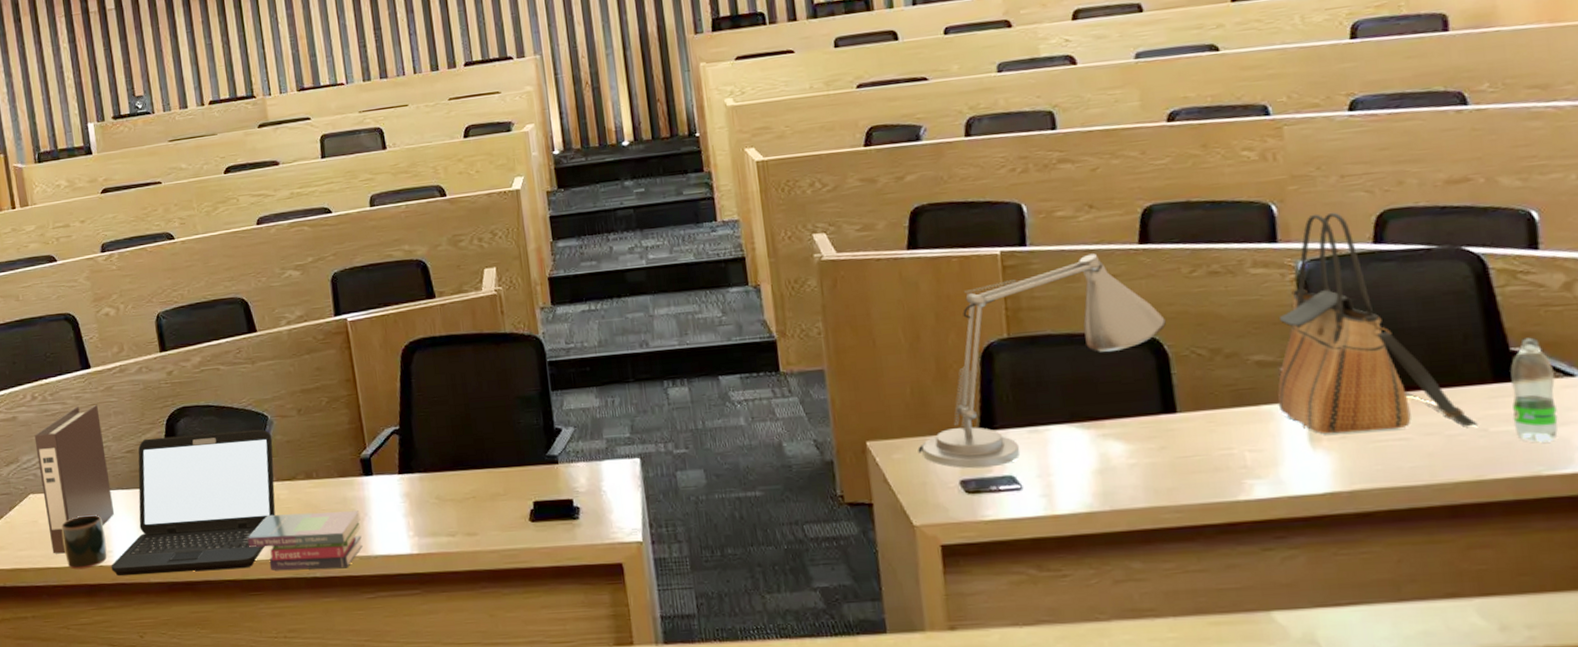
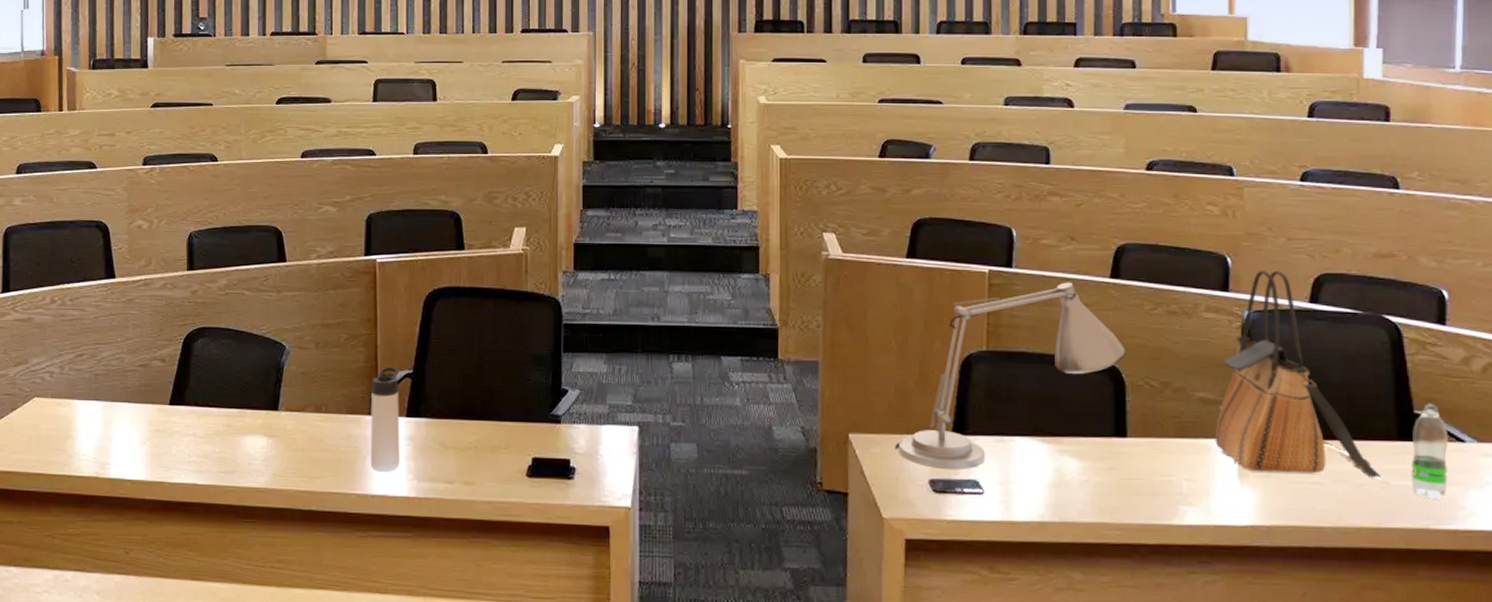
binder: present [34,404,115,554] -> none [47,314,119,461]
mug: present [61,514,107,570] -> none [60,424,105,479]
laptop: present [111,429,276,577] -> none [106,354,287,495]
books: present [247,510,363,571] -> none [248,443,363,504]
thermos bottle: none [359,425,399,533] -> present [370,367,400,473]

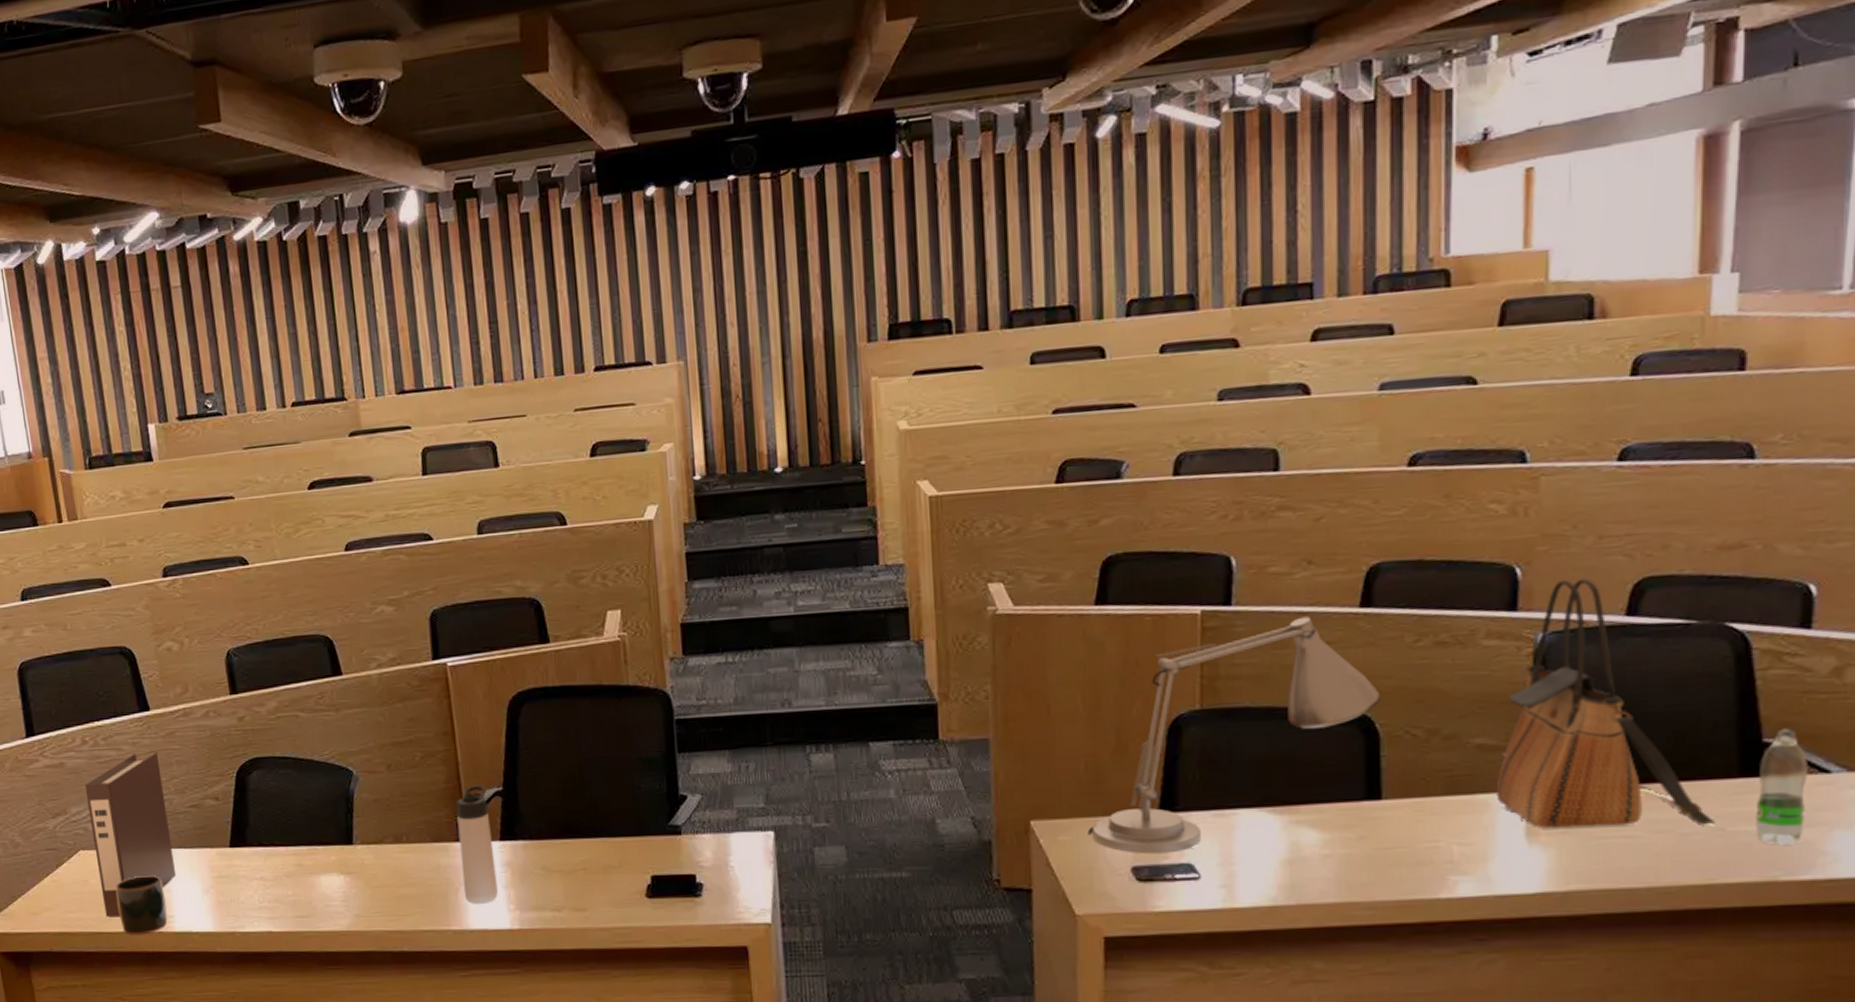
binder: none [47,314,119,461] -> present [84,751,177,918]
mug: none [60,424,105,479] -> present [115,874,168,936]

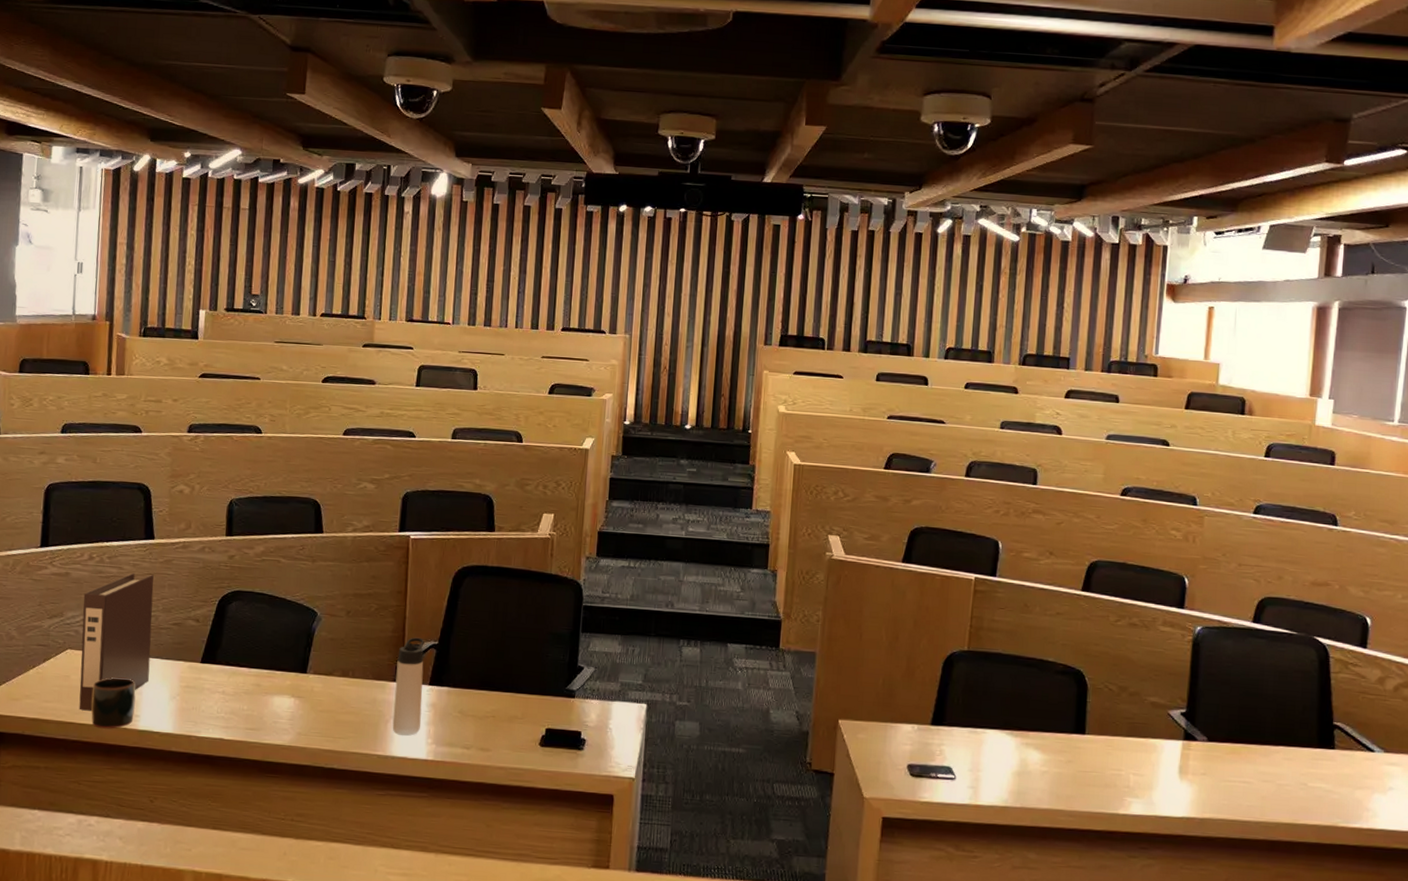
desk lamp: present [1087,616,1380,855] -> none [879,592,1090,757]
tote bag: present [1496,578,1715,829] -> none [1161,591,1301,779]
bottle: present [1755,728,1808,845] -> none [1326,716,1360,801]

